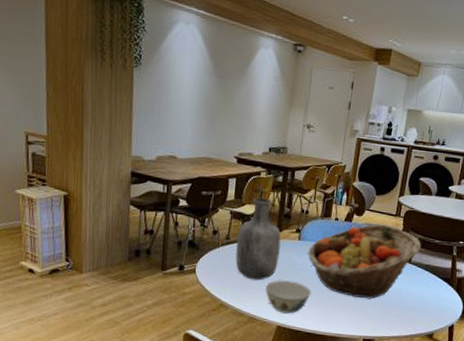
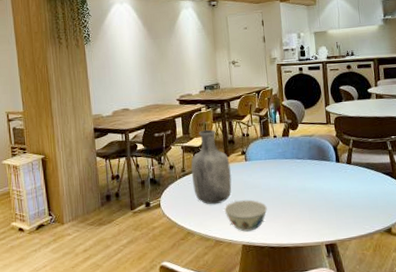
fruit basket: present [307,224,421,299] -> none [256,133,357,206]

